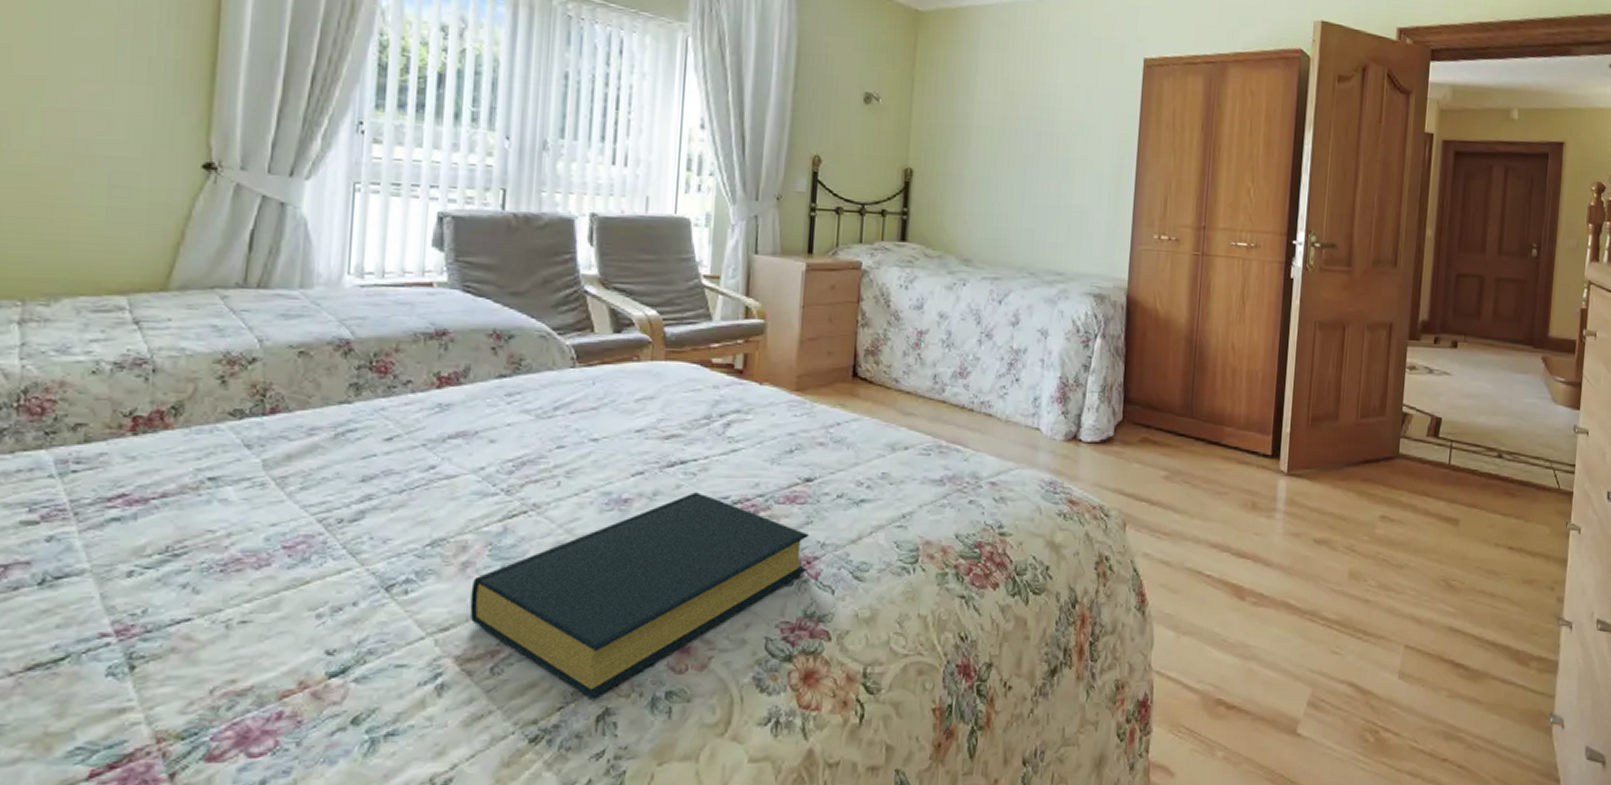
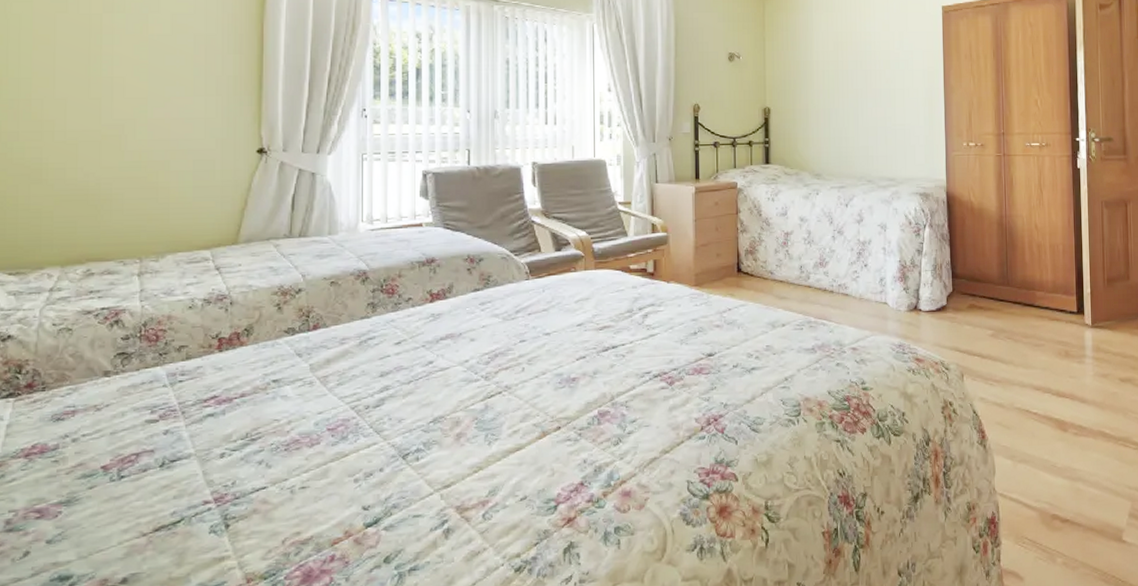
hardback book: present [469,492,810,698] -> none [464,370,715,535]

